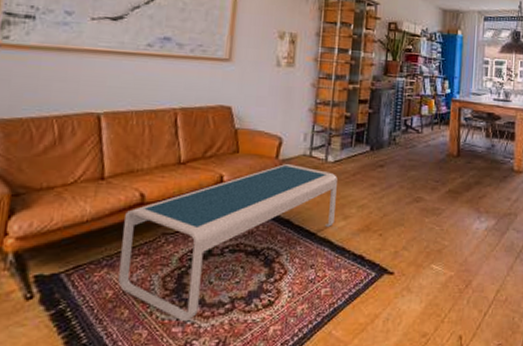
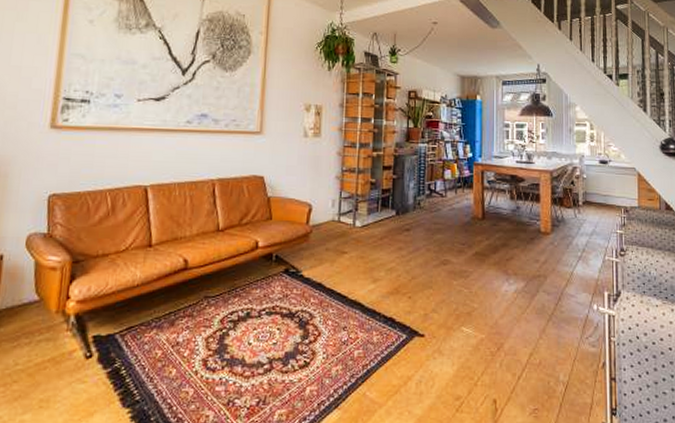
coffee table: present [118,164,338,322] -> none [166,230,365,381]

